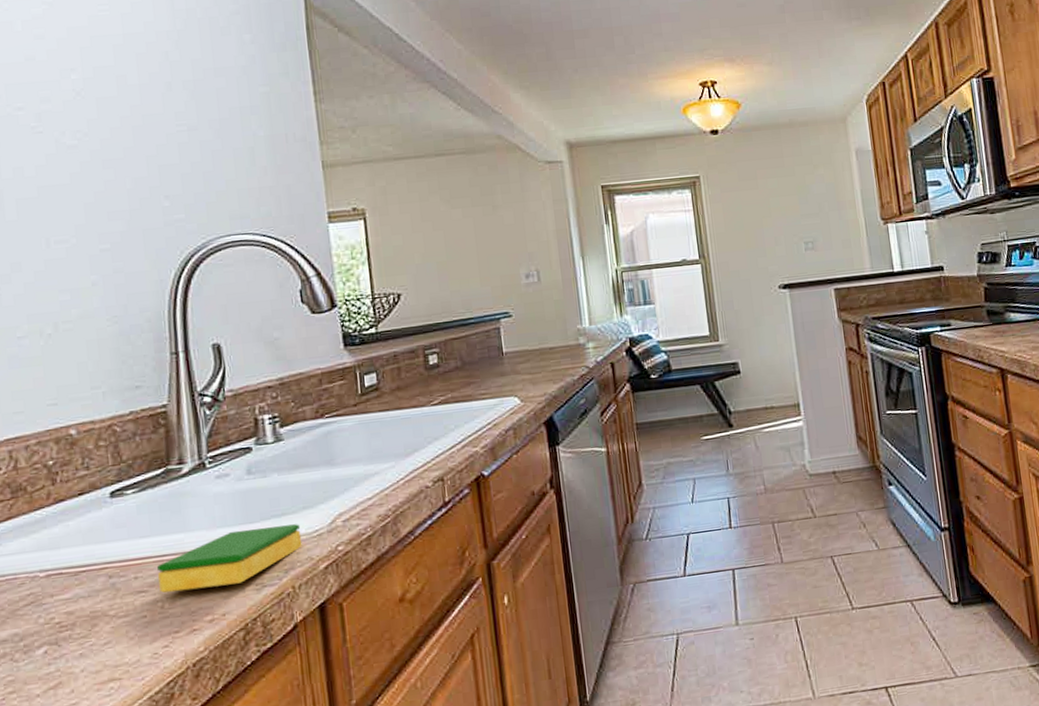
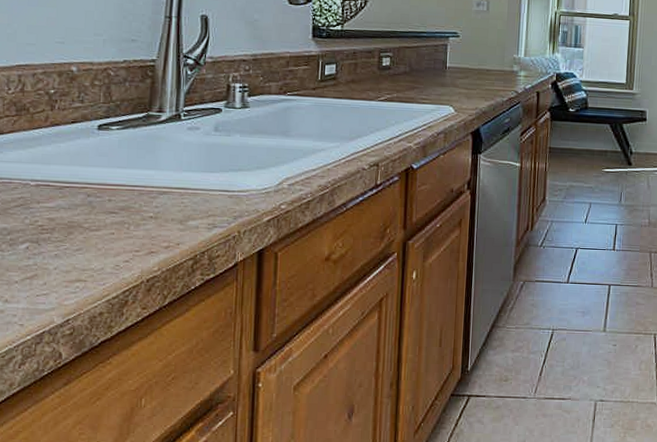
dish sponge: present [157,524,302,594] -> none [128,176,253,221]

